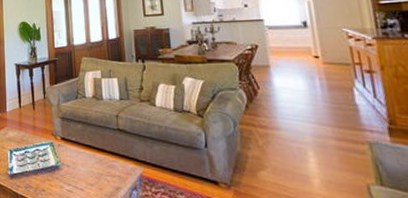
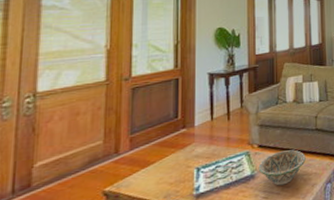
decorative bowl: none [62,147,108,182] -> present [258,149,306,186]

